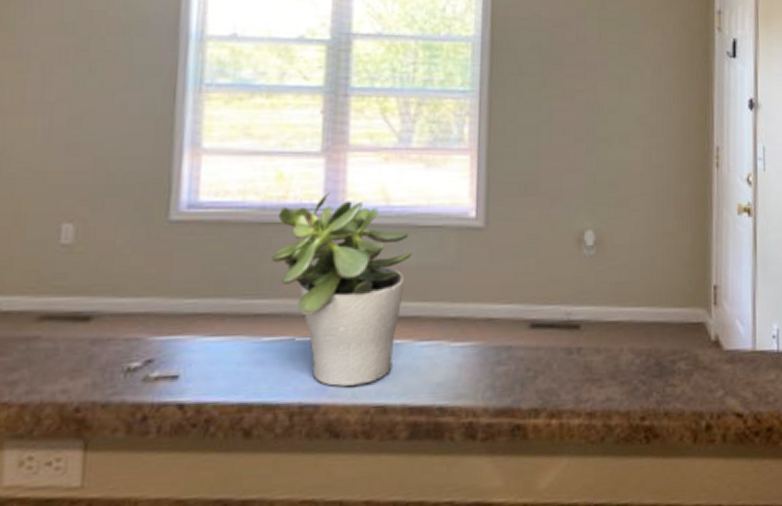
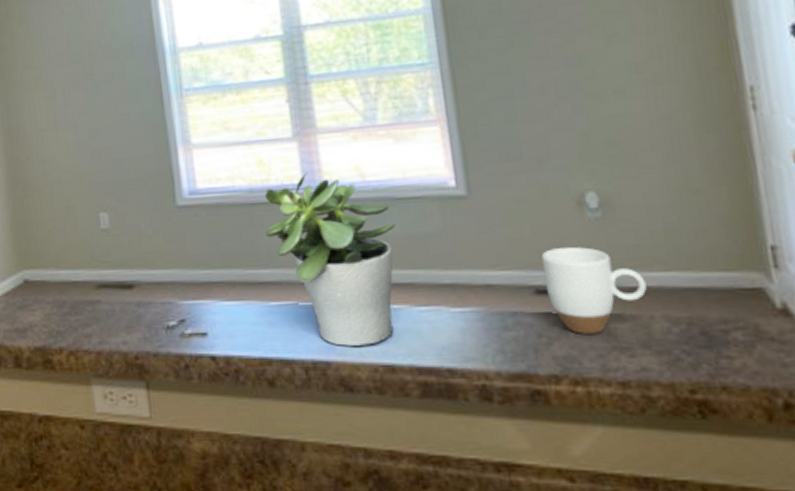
mug: none [539,283,621,367] -> present [541,247,647,334]

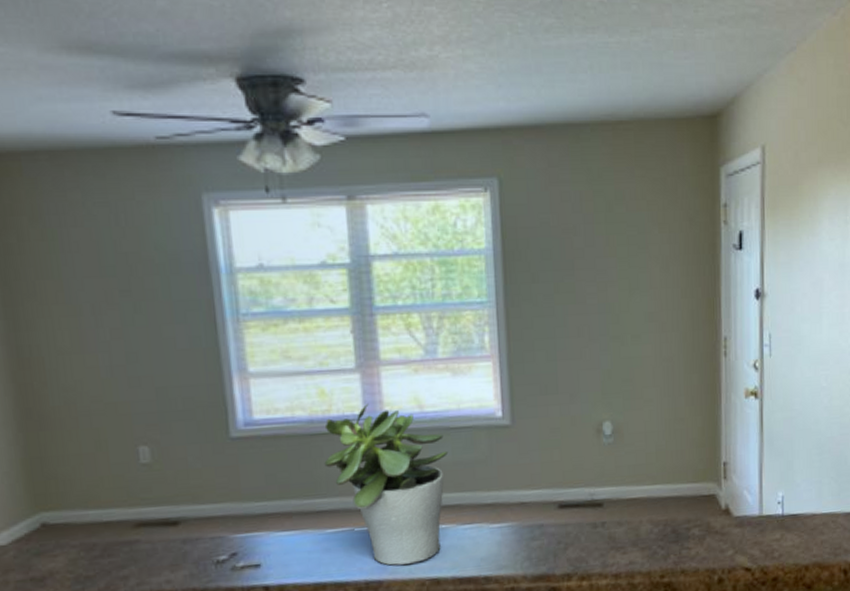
mug: present [541,247,647,334] -> none [565,467,639,539]

